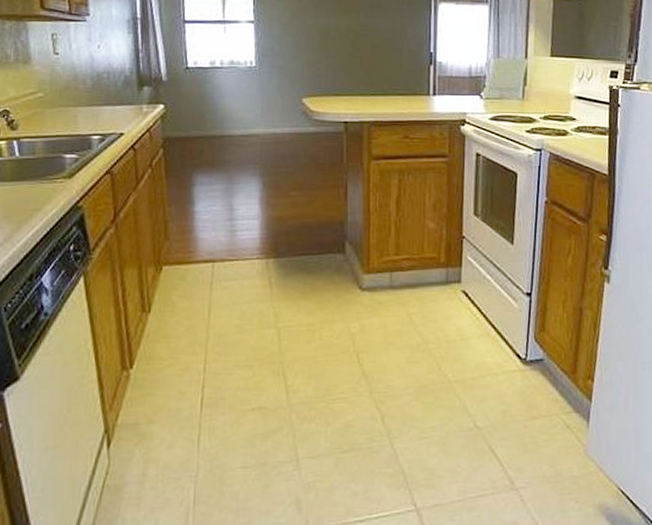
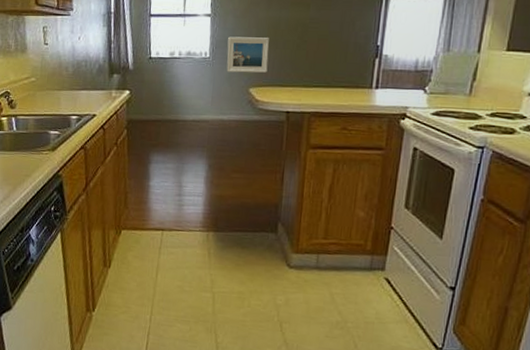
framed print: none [275,44,321,83] -> present [226,36,269,73]

